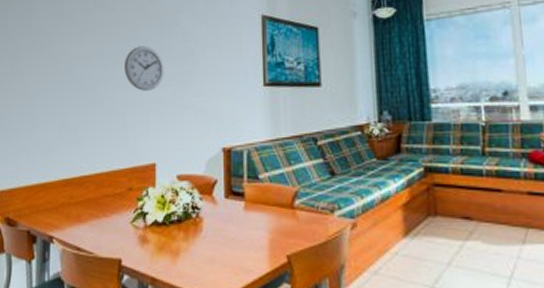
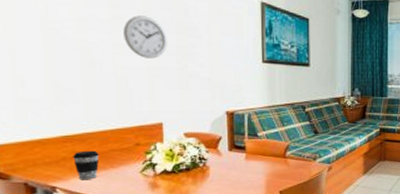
coffee cup: none [70,196,94,230] -> present [73,150,100,180]

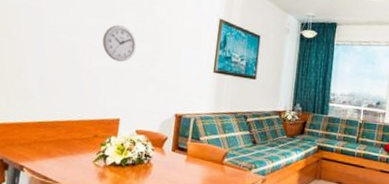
coffee cup: present [73,150,100,180] -> none [42,136,64,164]

